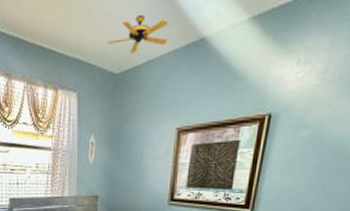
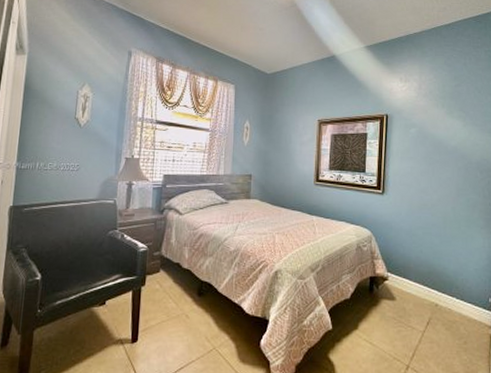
ceiling fan: present [108,15,169,54] -> none [261,34,308,60]

